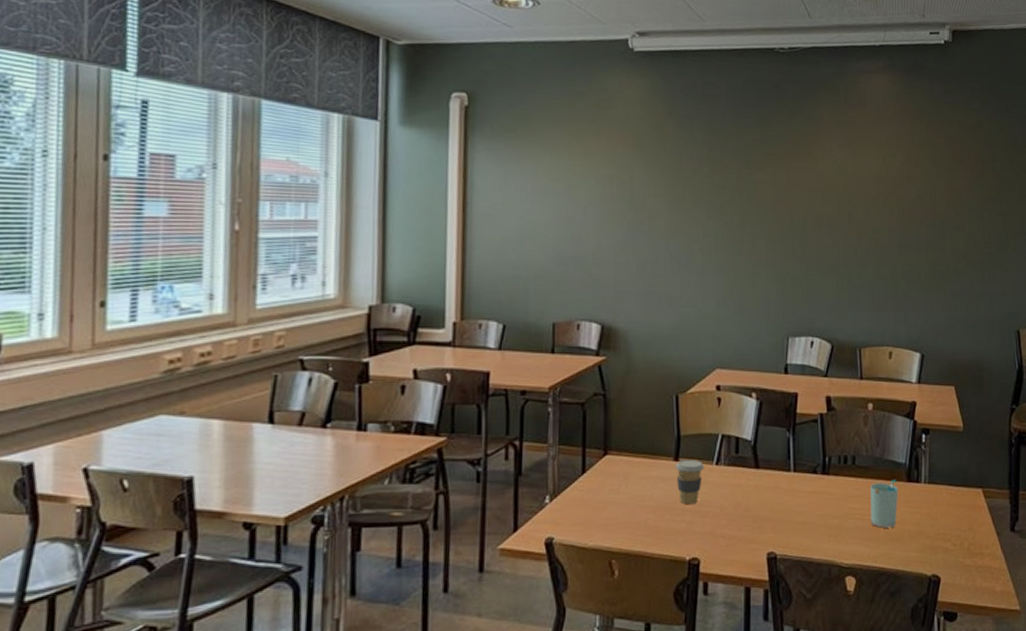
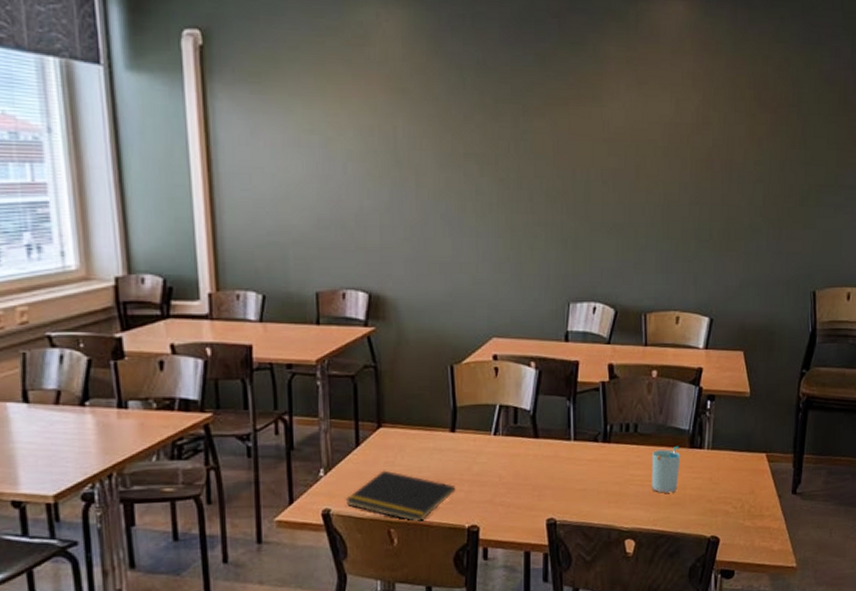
notepad: none [568,498,678,554] -> present [345,470,456,523]
coffee cup: present [675,460,704,505] -> none [452,431,482,475]

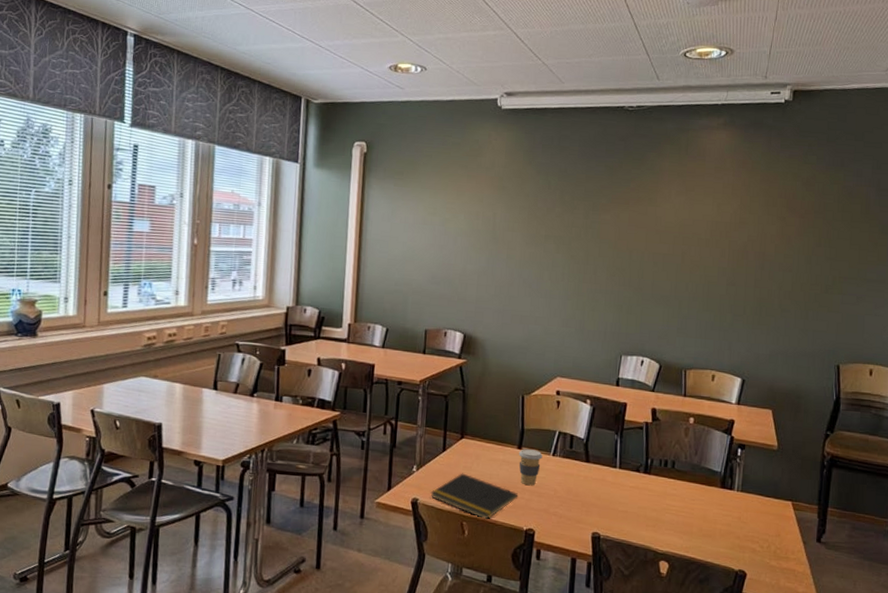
coffee cup: none [452,431,482,475] -> present [518,449,543,486]
cup: present [652,446,681,493] -> none [685,485,713,525]

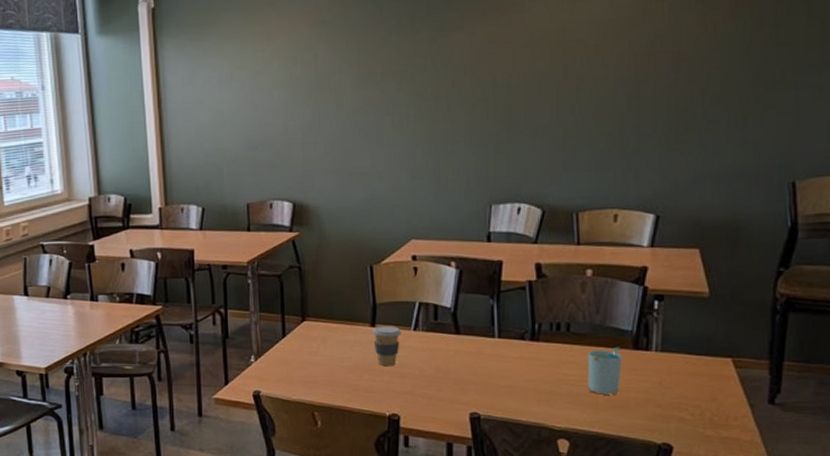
notepad: present [430,473,519,520] -> none [273,359,377,408]
cup: none [685,485,713,525] -> present [588,347,623,395]

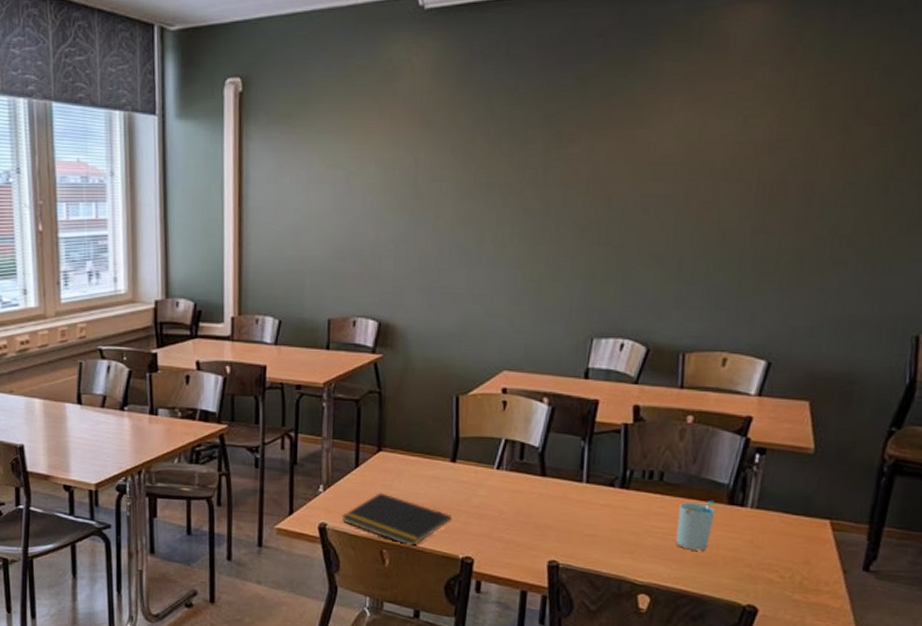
notepad: none [273,359,377,408] -> present [341,492,453,547]
coffee cup: present [372,326,401,367] -> none [451,462,484,506]

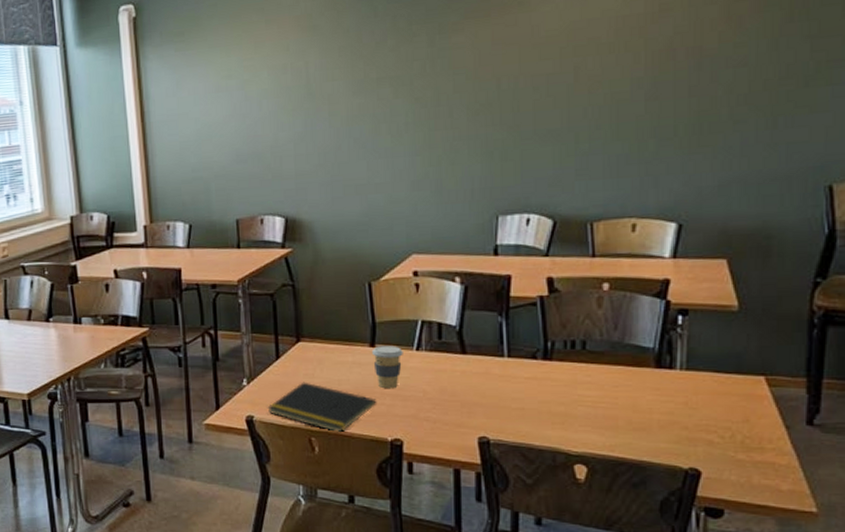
coffee cup: none [451,462,484,506] -> present [371,346,403,389]
cup: present [676,501,716,551] -> none [606,366,644,417]

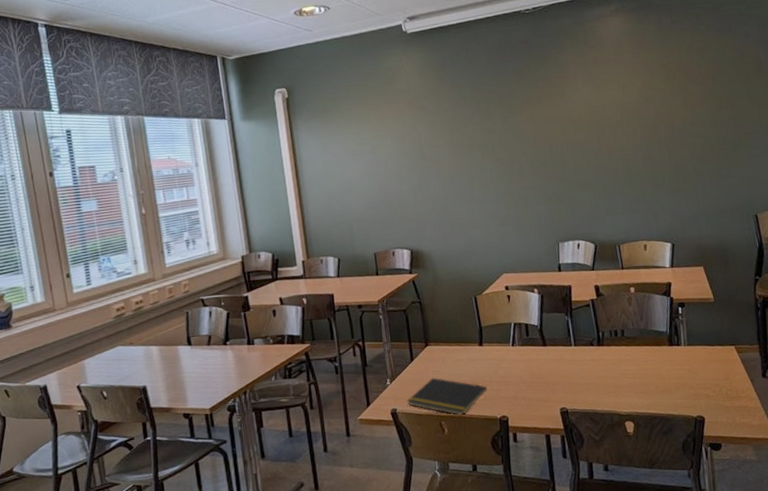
coffee cup: present [371,346,403,389] -> none [480,344,503,378]

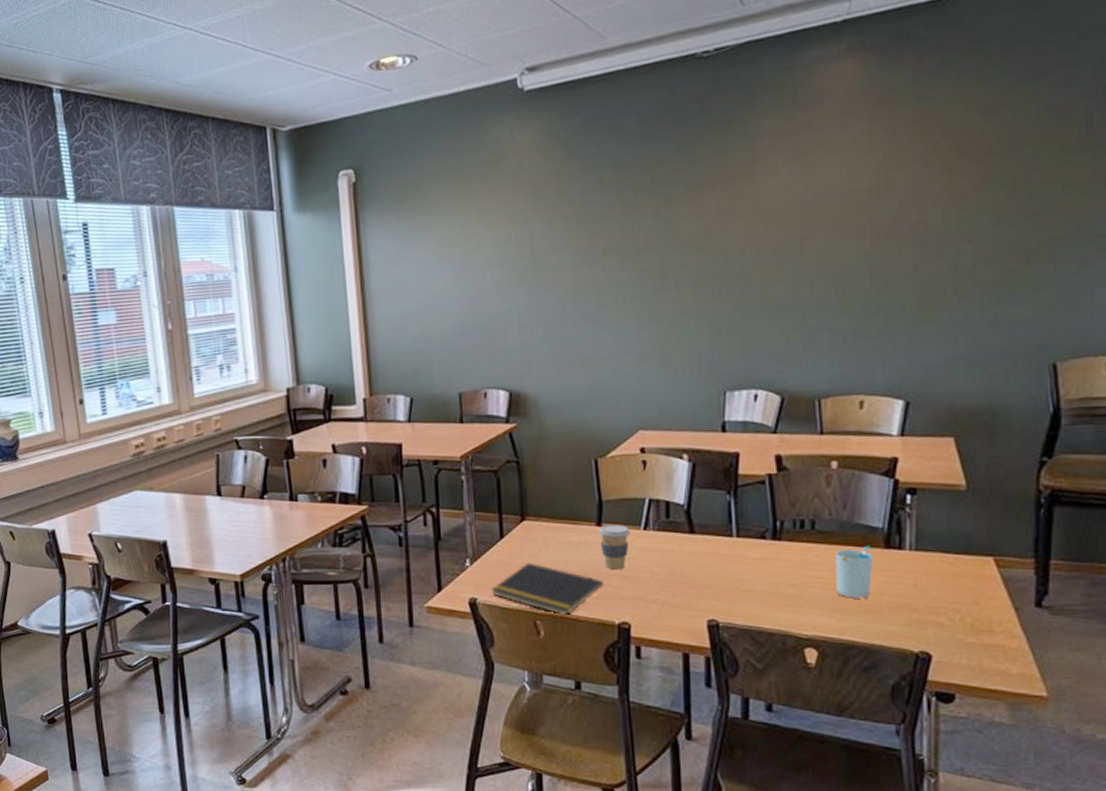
coffee cup: none [480,344,503,378] -> present [598,525,630,570]
cup: none [639,345,663,383] -> present [836,546,874,598]

